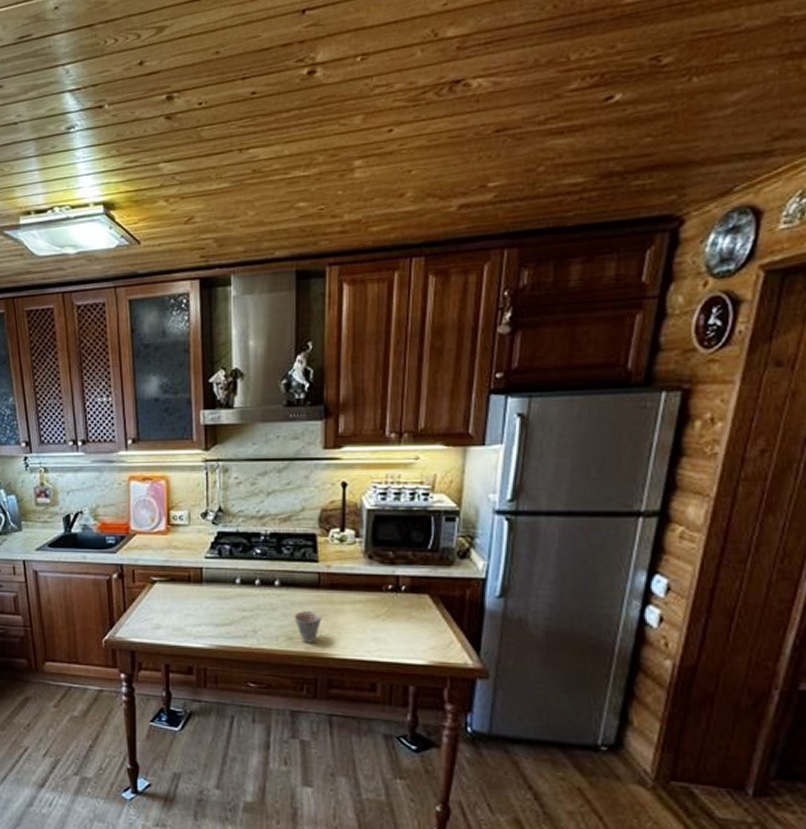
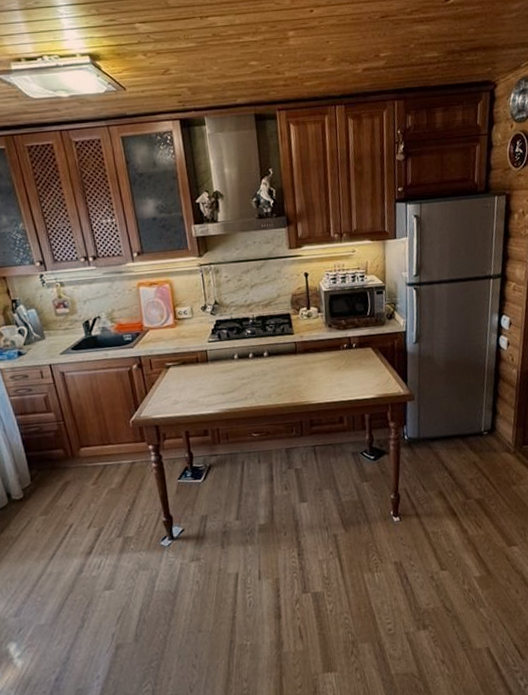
cup: present [294,611,322,643] -> none [280,371,301,396]

